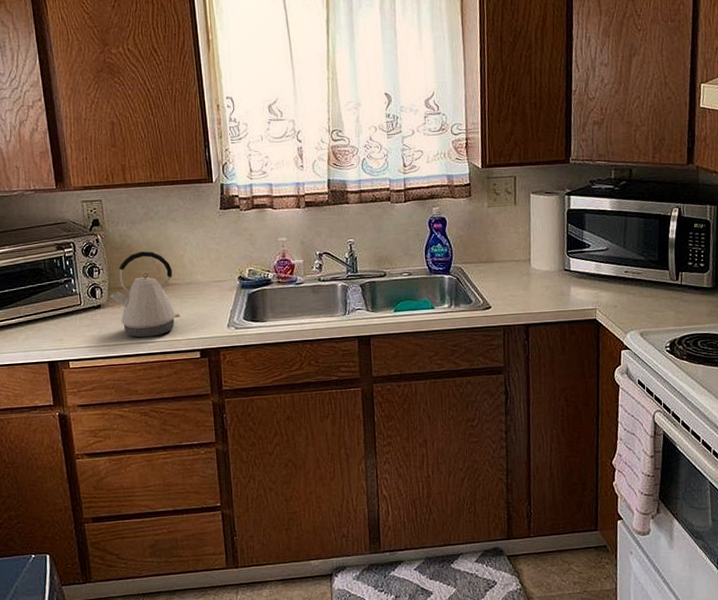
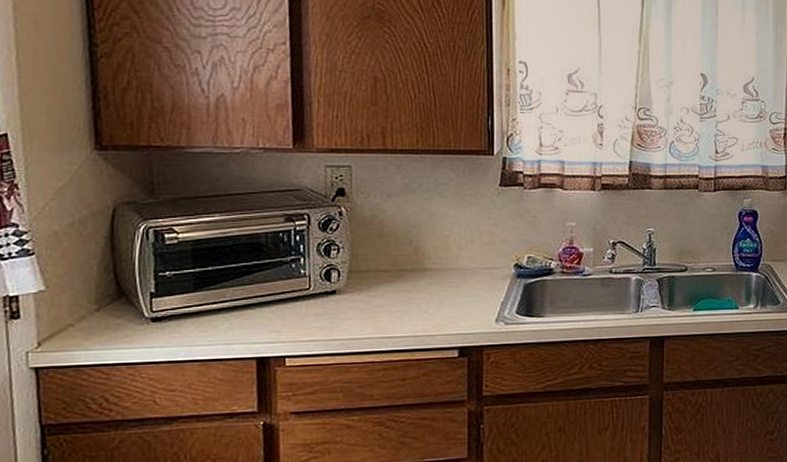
kettle: present [110,251,180,338] -> none [350,229,437,331]

